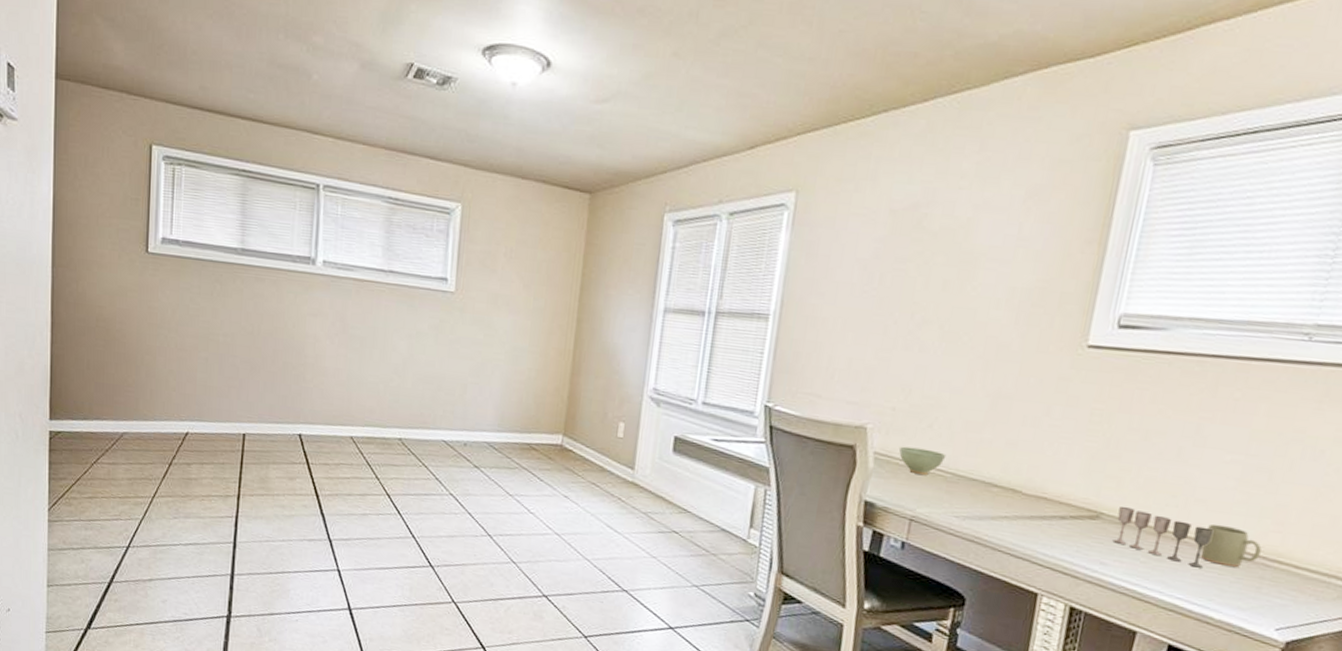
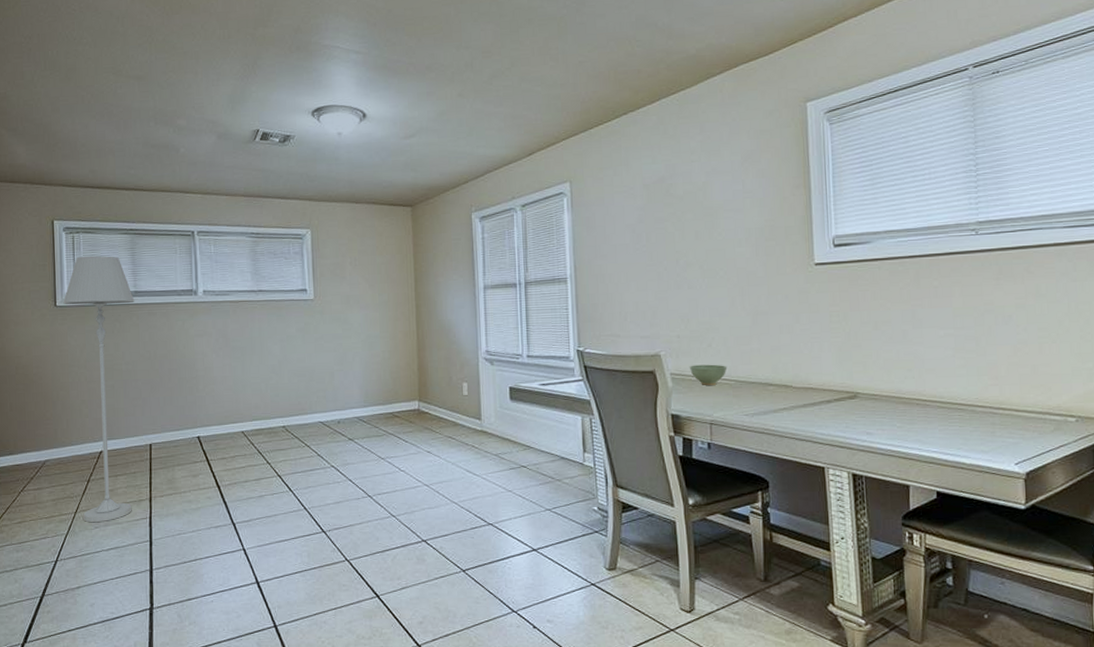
floor lamp: none [156,194,241,513] -> present [63,255,135,523]
wine glass: present [1113,507,1214,568] -> none [870,385,947,424]
mug: present [1200,523,1262,567] -> none [941,386,987,419]

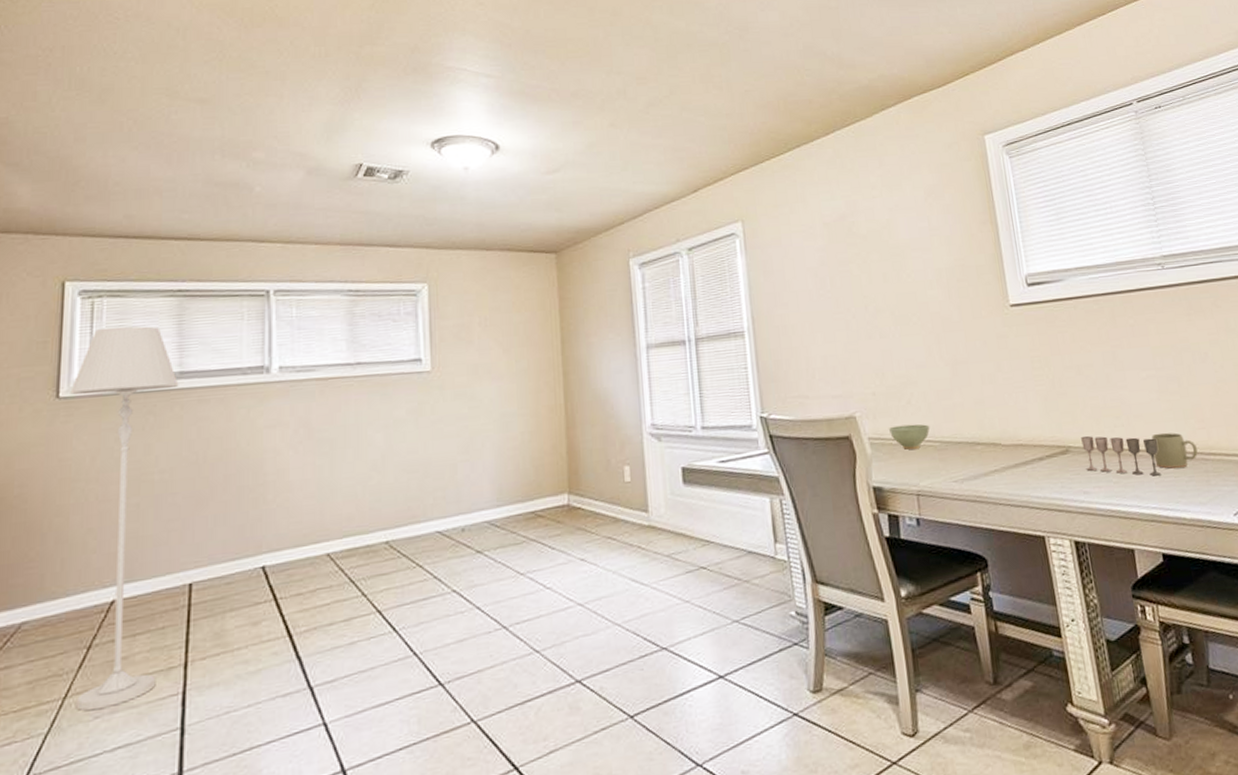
wine glass: none [870,385,947,424] -> present [1081,436,1162,476]
mug: none [941,386,987,419] -> present [1151,432,1198,469]

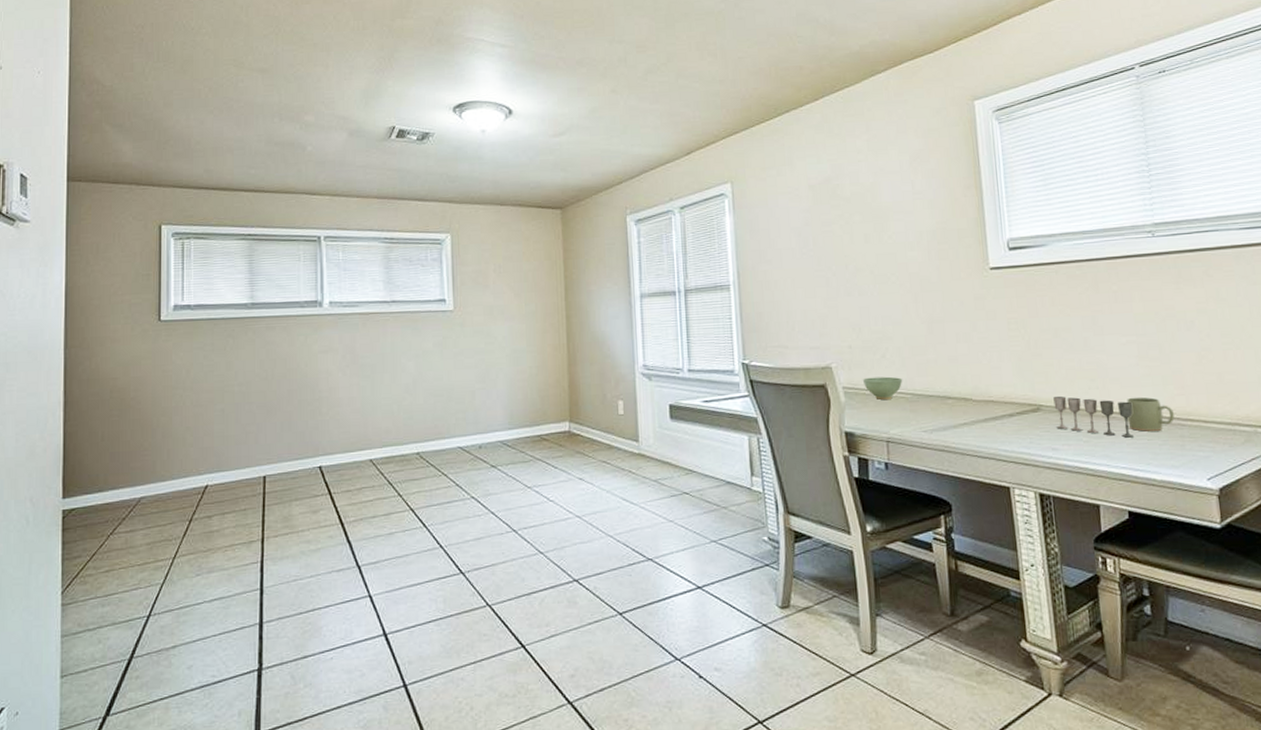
floor lamp: present [70,326,179,712] -> none [169,263,251,570]

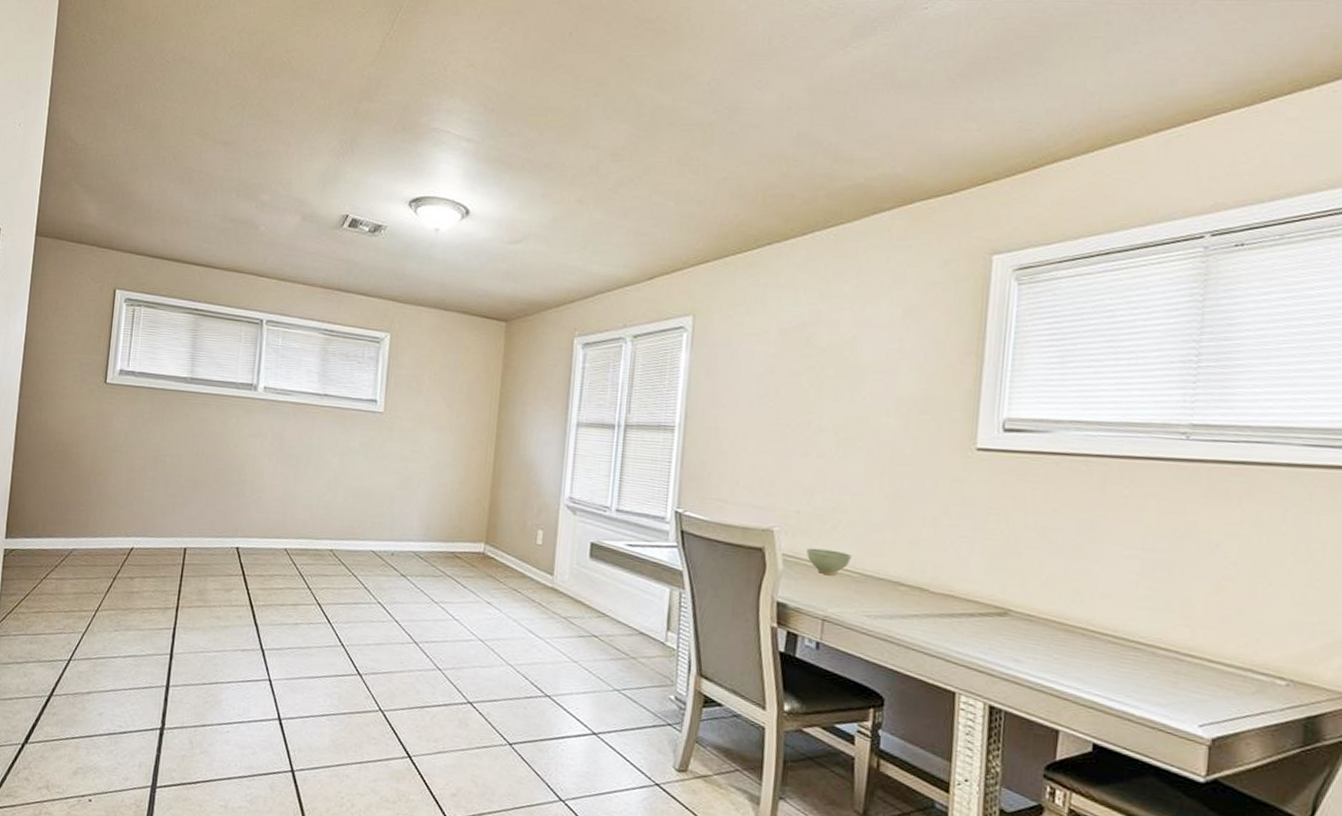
wine glass: present [1053,396,1135,438] -> none [1023,603,1122,664]
mug: present [1127,397,1174,432] -> none [1112,618,1172,662]

